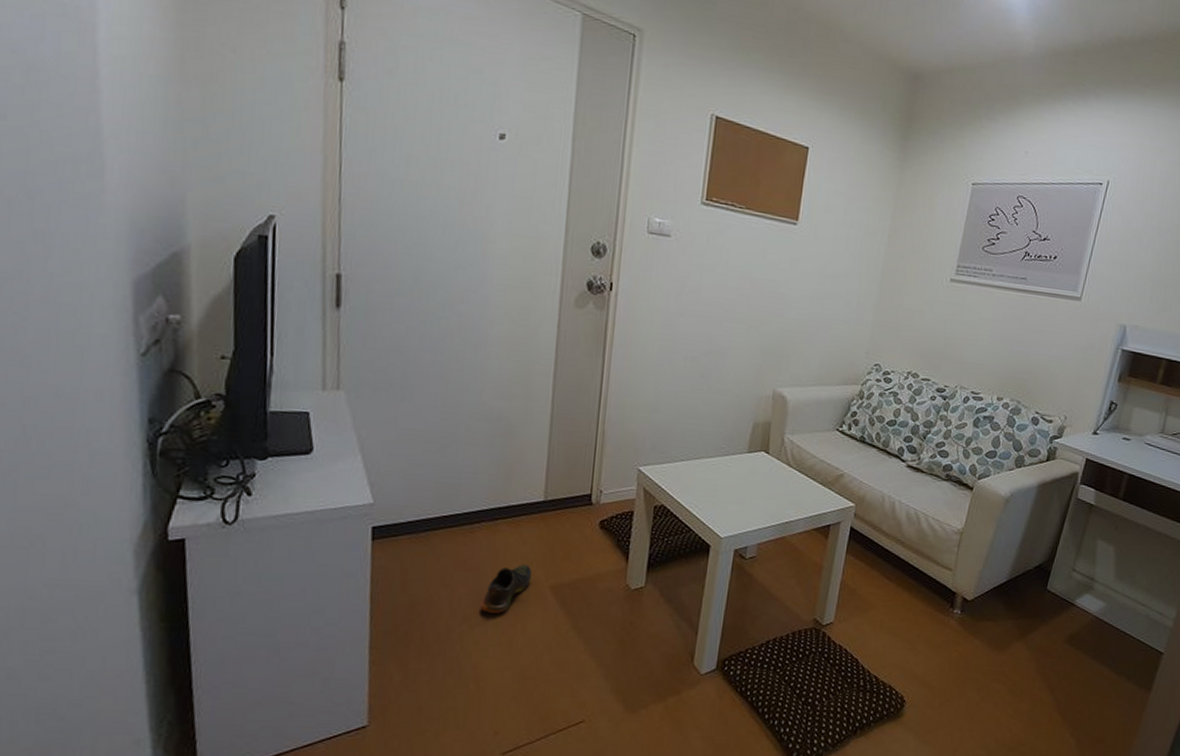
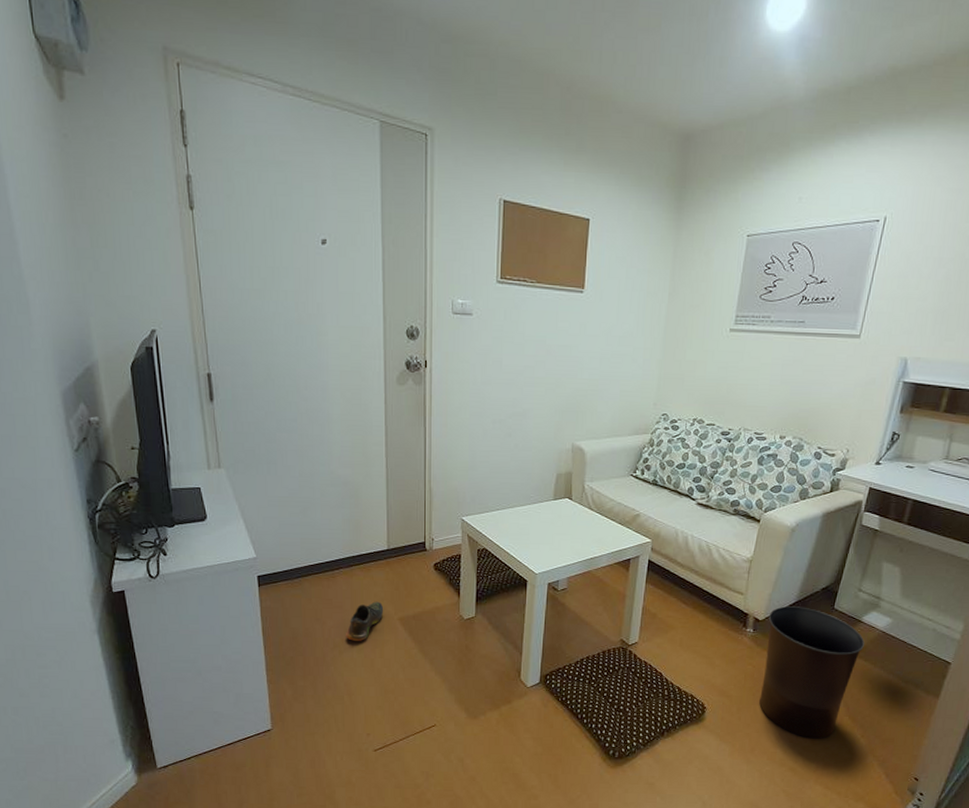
waste bin: none [964,585,1077,738] -> present [759,606,865,739]

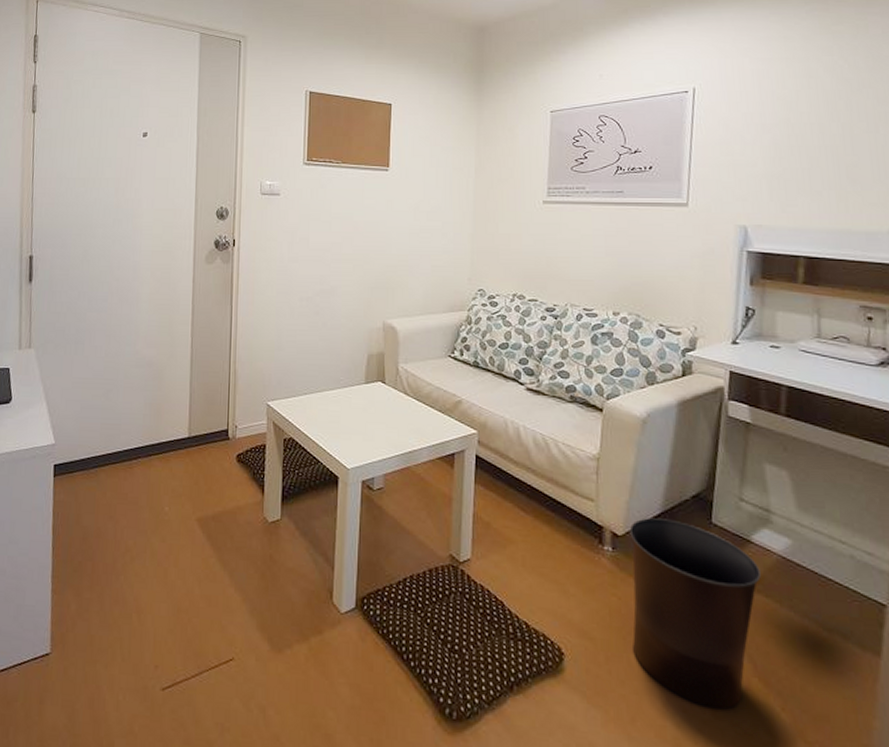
athletic shoe: present [346,601,384,641] -> none [139,497,182,545]

